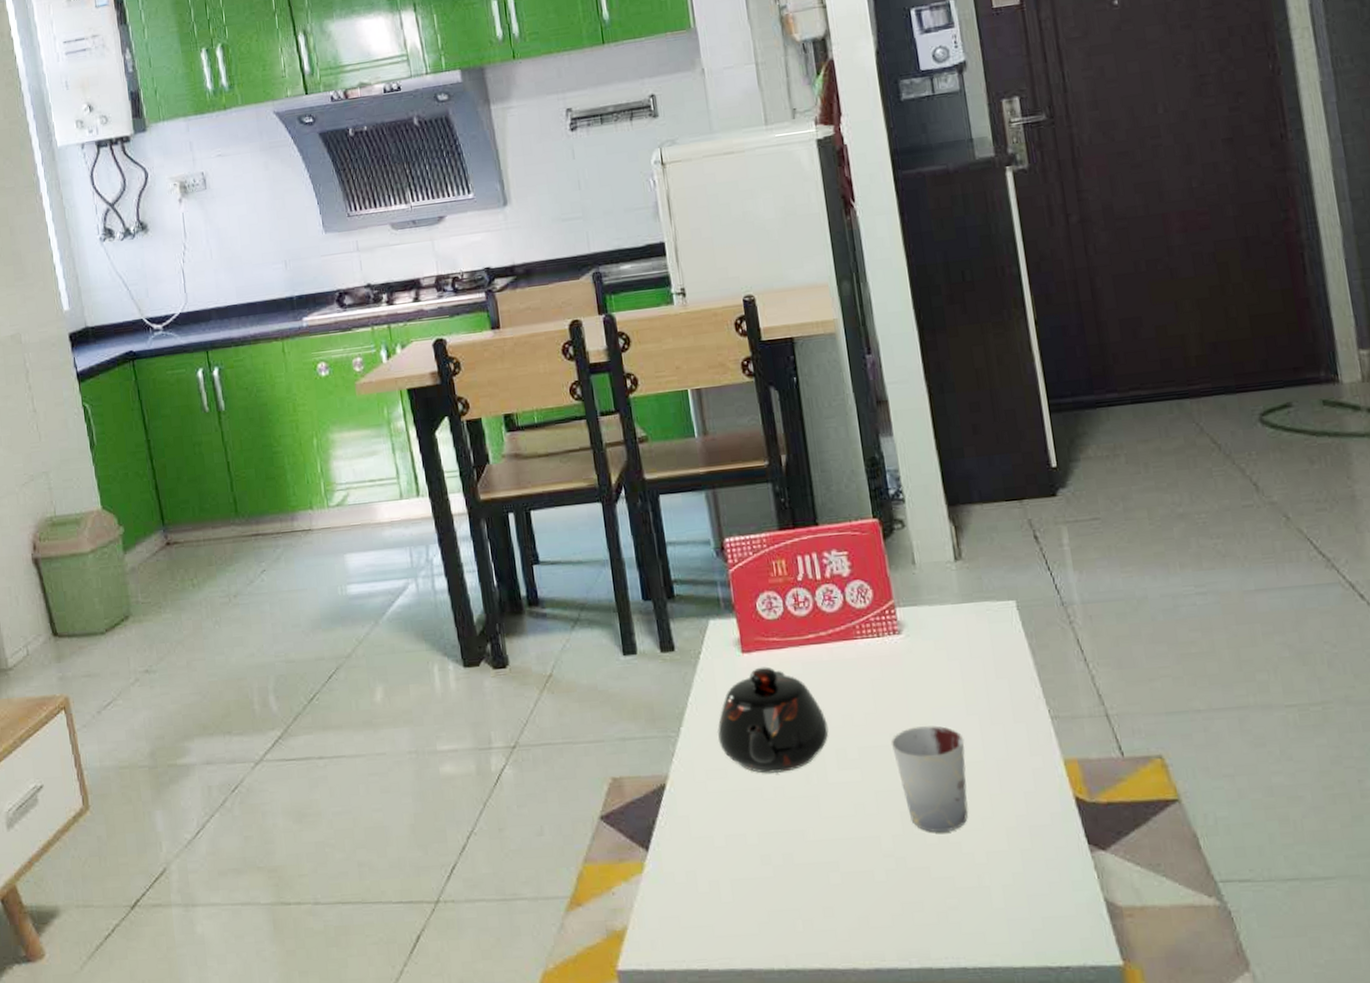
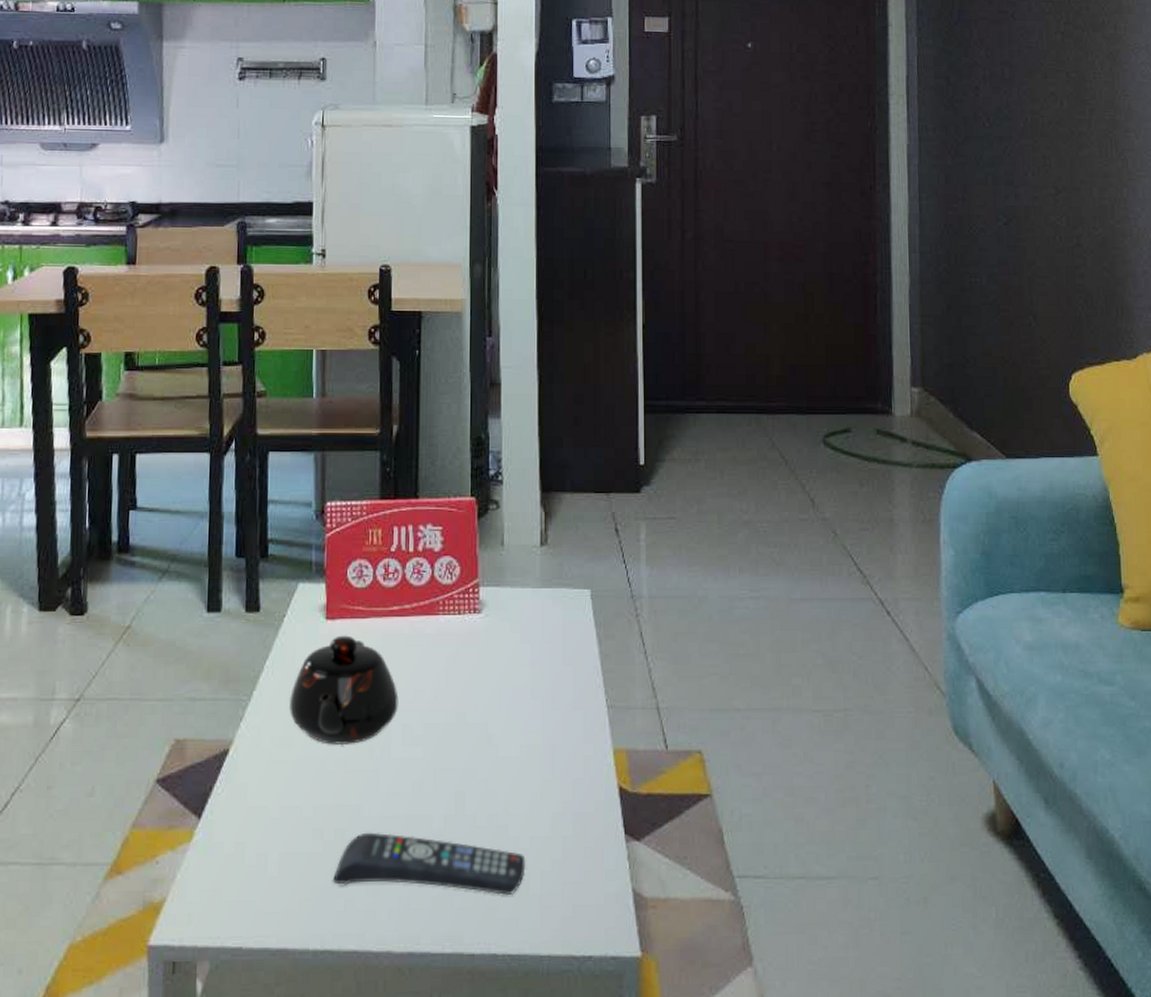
remote control: none [787,855,986,911] -> present [332,832,526,896]
cup: present [890,725,968,833] -> none [456,707,525,815]

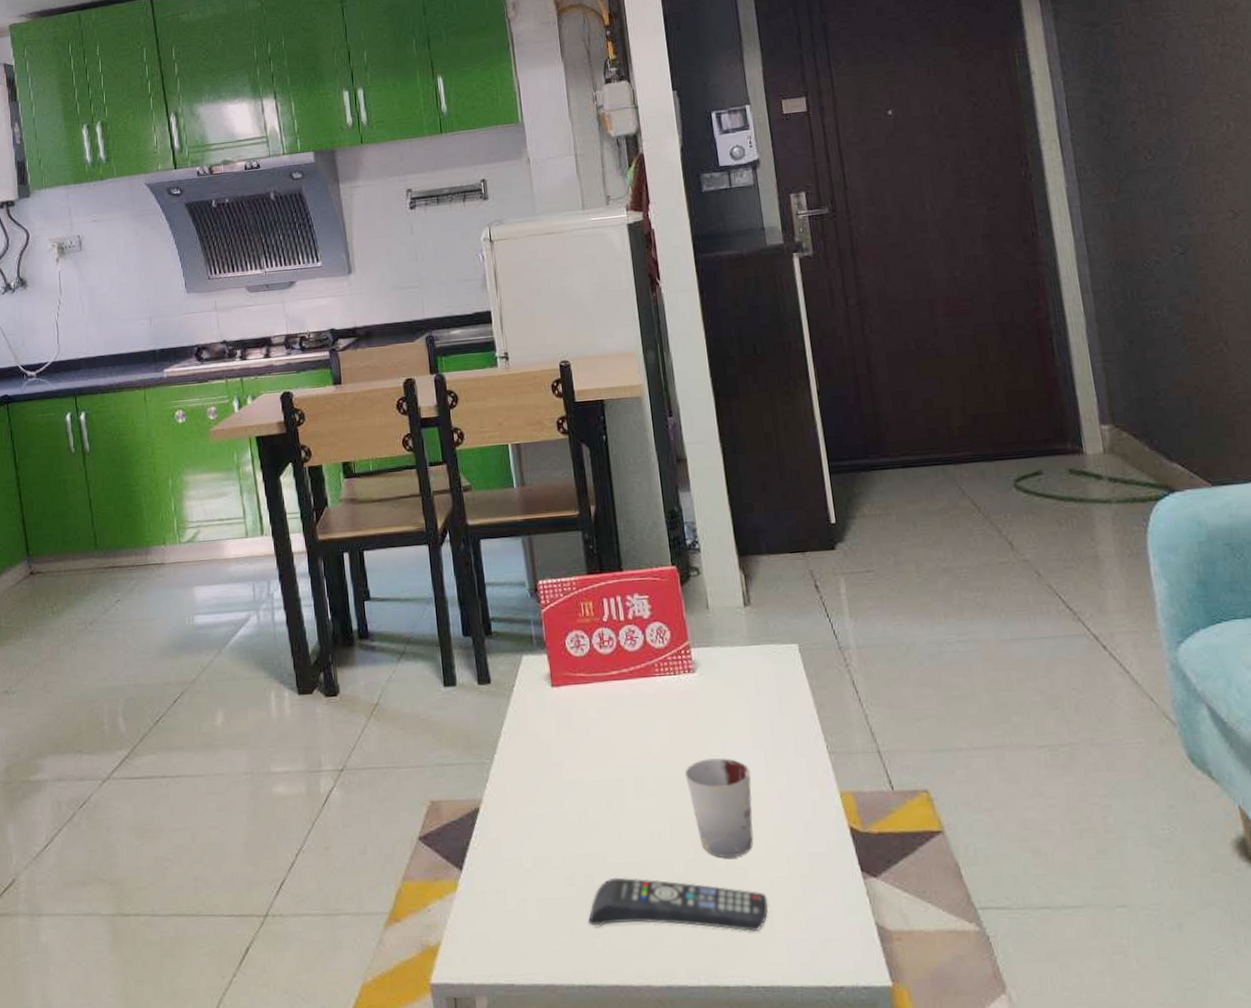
teapot: present [290,635,398,745] -> none [528,700,629,800]
cup: none [456,707,525,815] -> present [684,758,753,858]

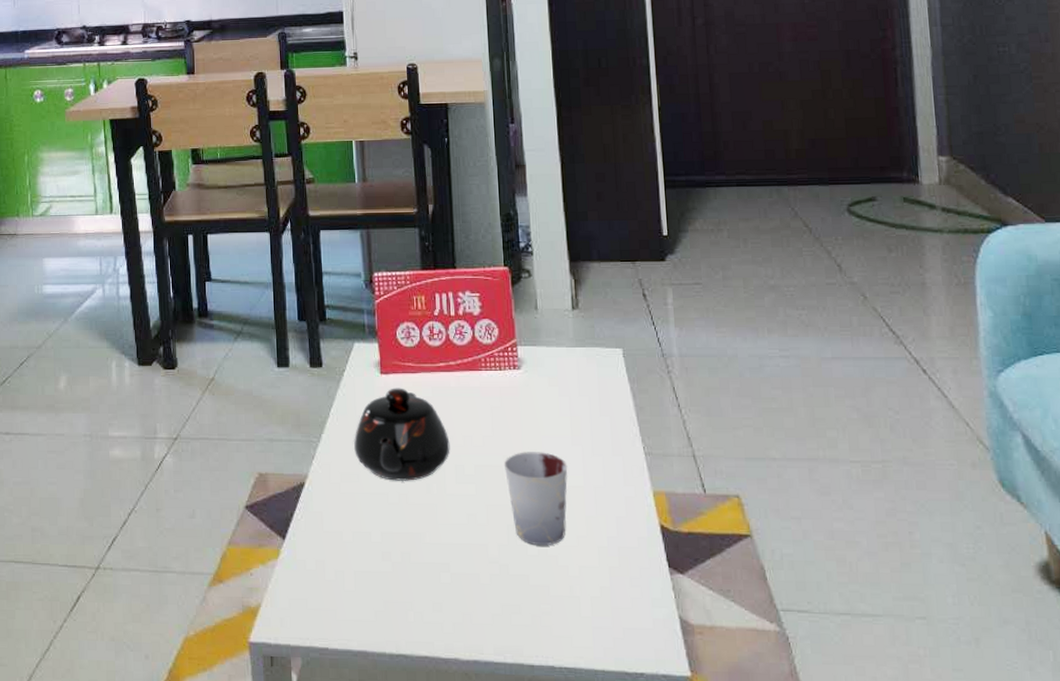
teapot: none [528,700,629,800] -> present [354,388,450,481]
remote control: present [587,877,768,932] -> none [402,556,576,617]

